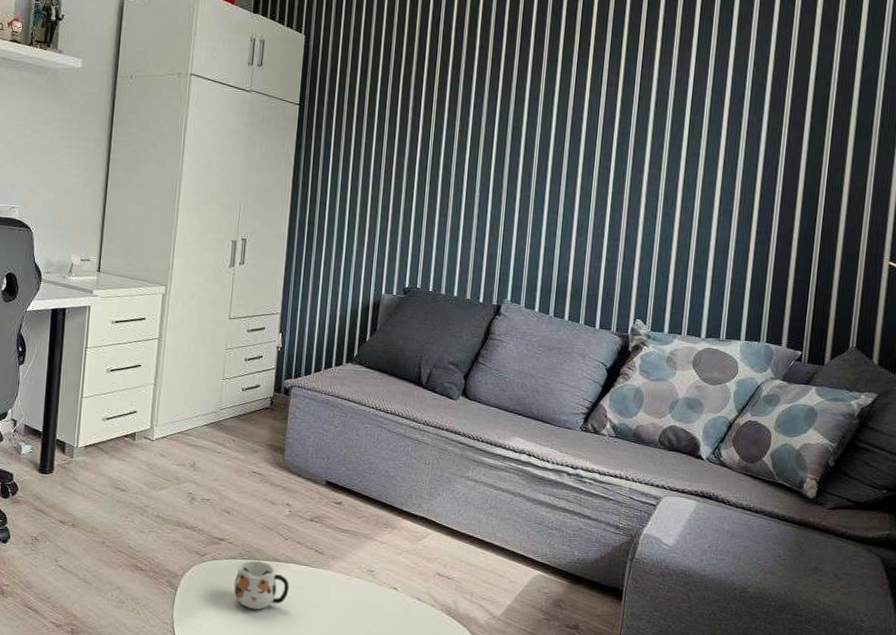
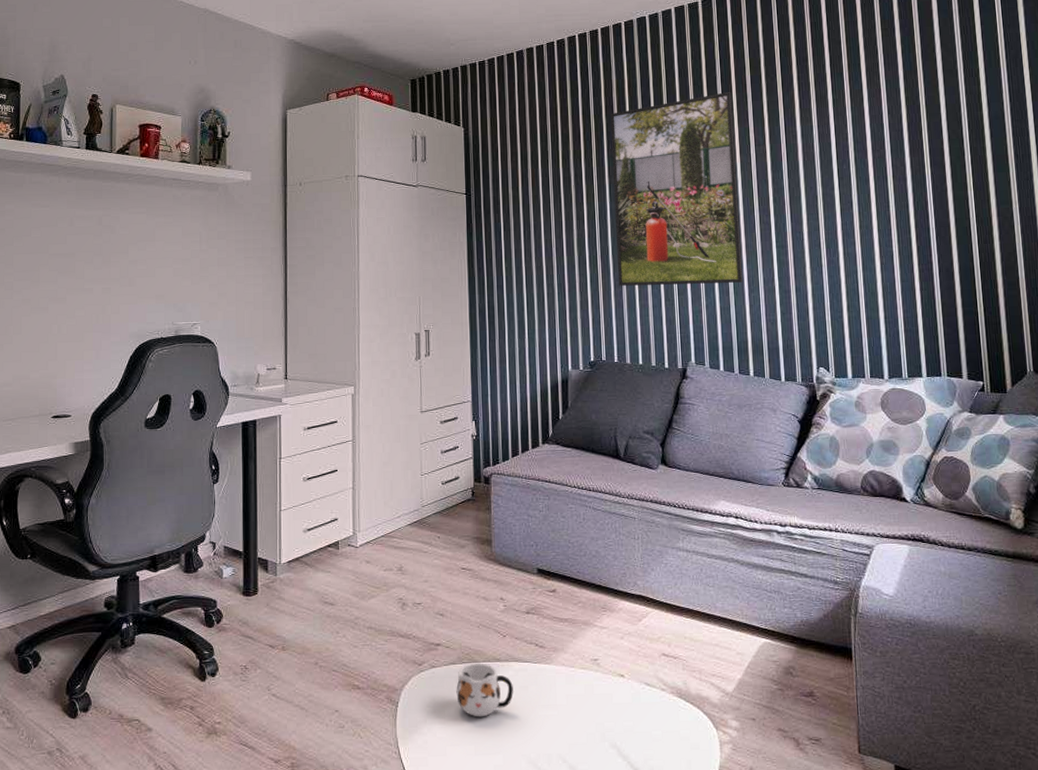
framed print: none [444,25,591,226] -> present [610,92,743,286]

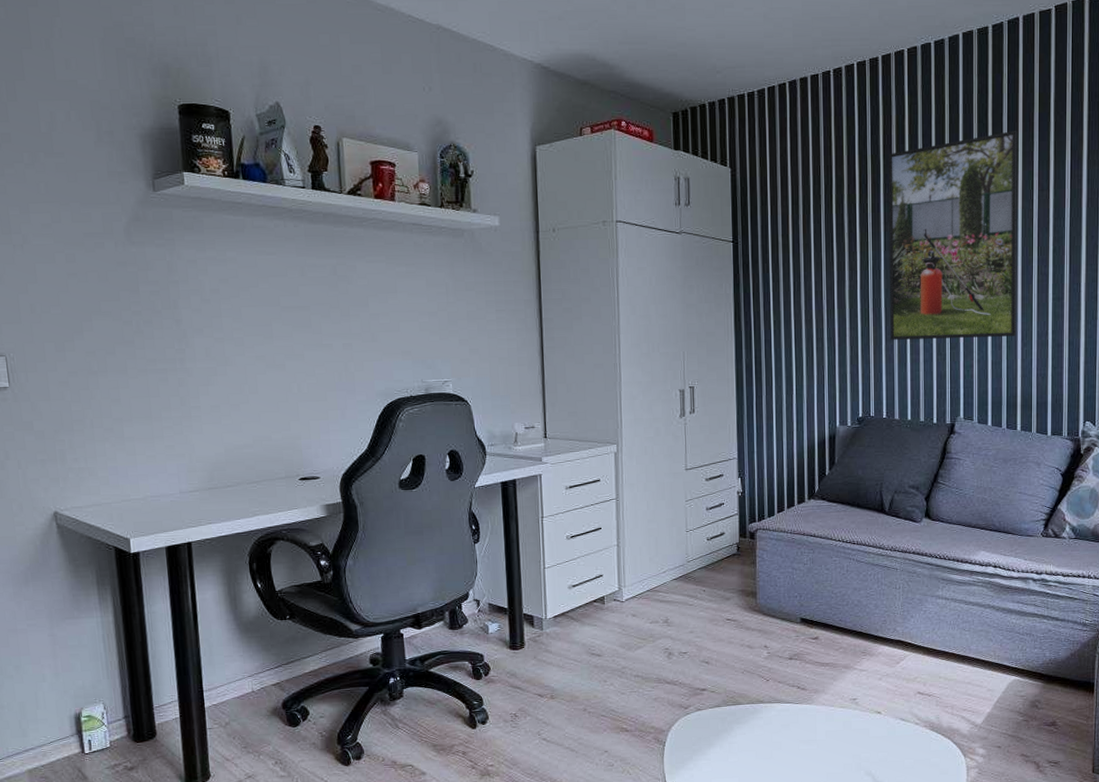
mug: present [456,663,513,717] -> none [721,705,776,753]

